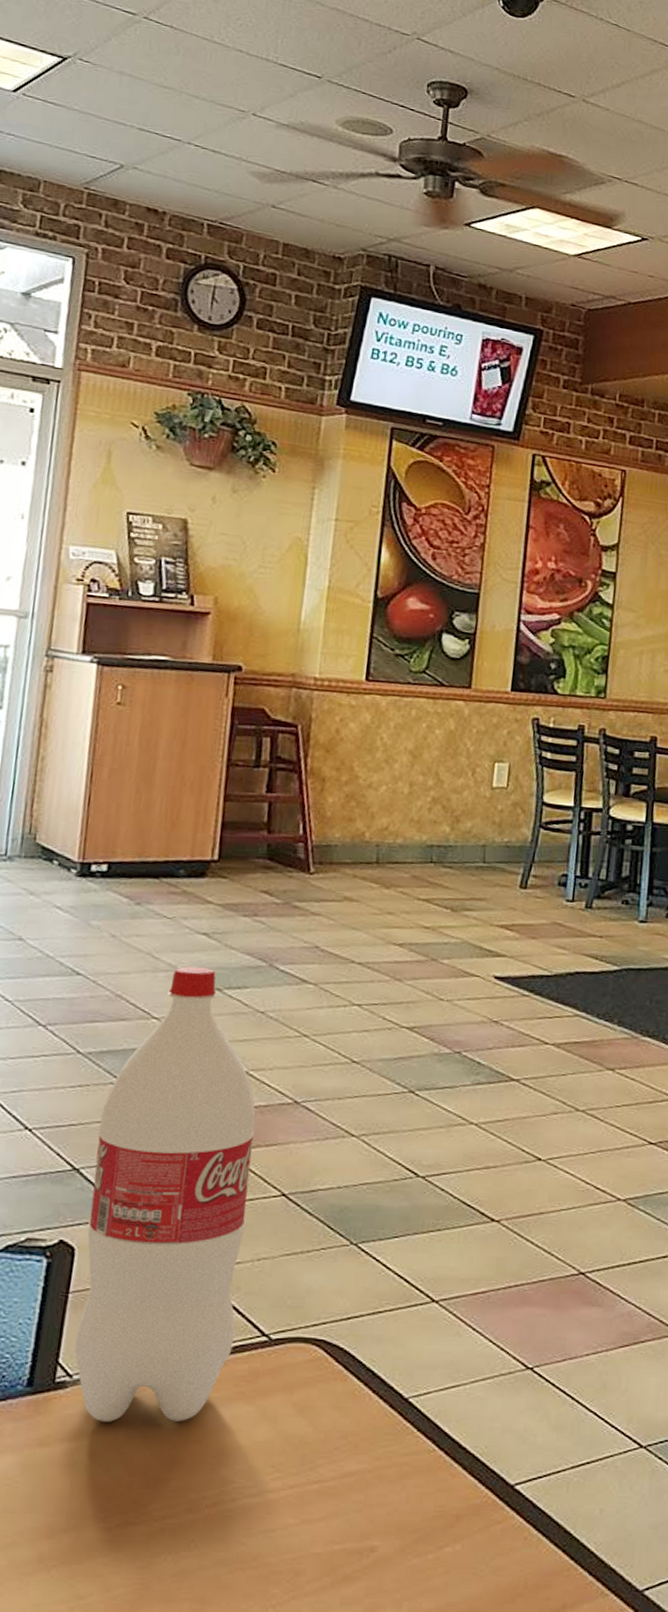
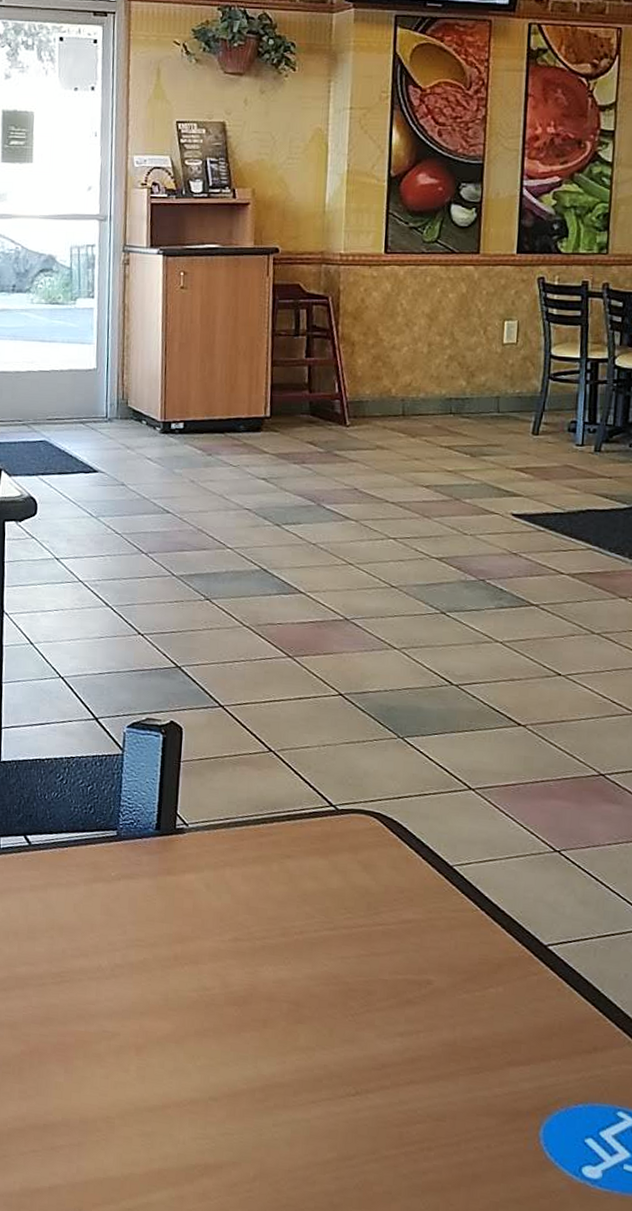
bottle: present [75,966,256,1422] -> none [188,506,314,867]

